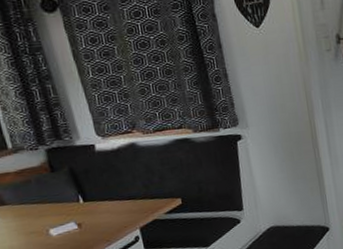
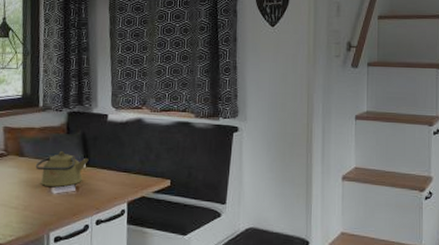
kettle: none [22,191,85,231] -> present [35,151,89,187]

